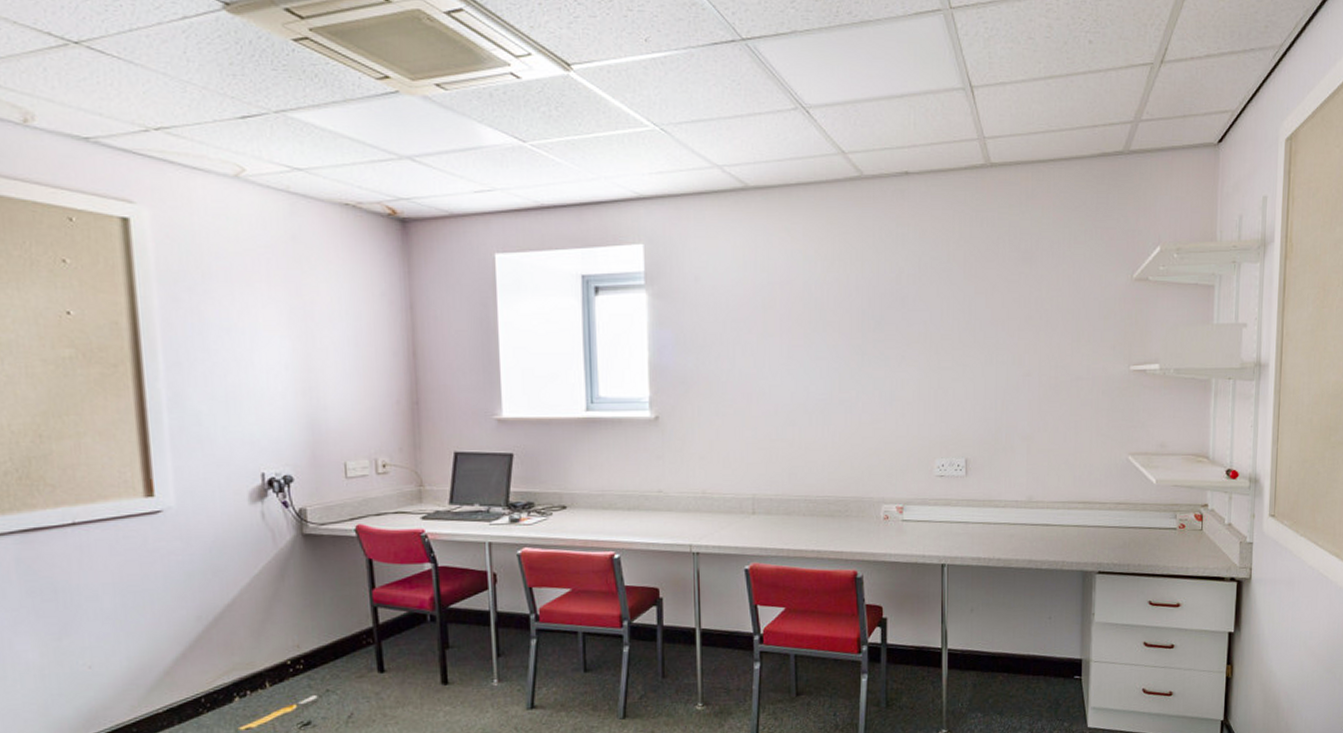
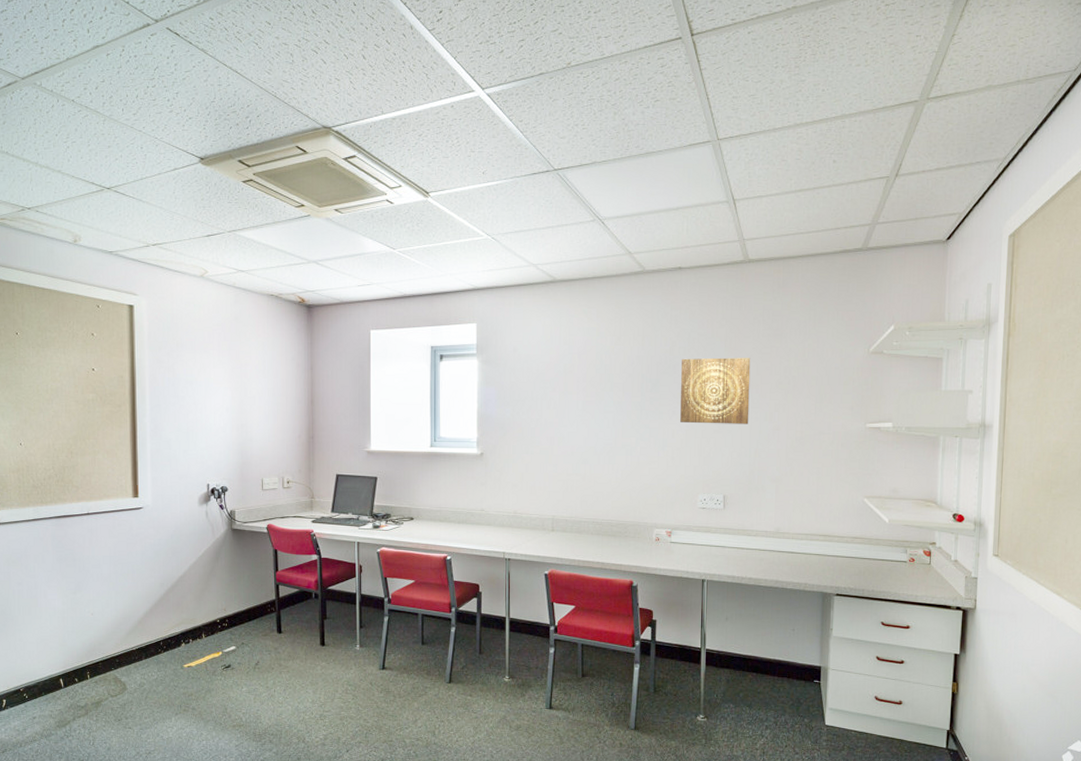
wall art: none [911,287,995,371] -> present [680,357,751,424]

